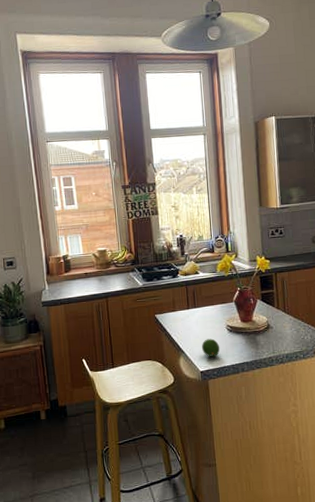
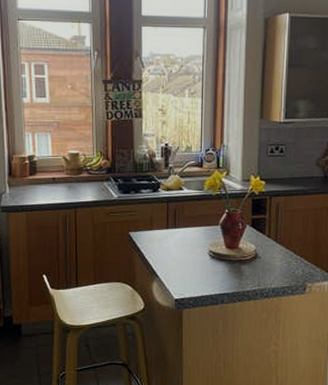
fruit: present [201,338,220,357] -> none [178,264,199,284]

